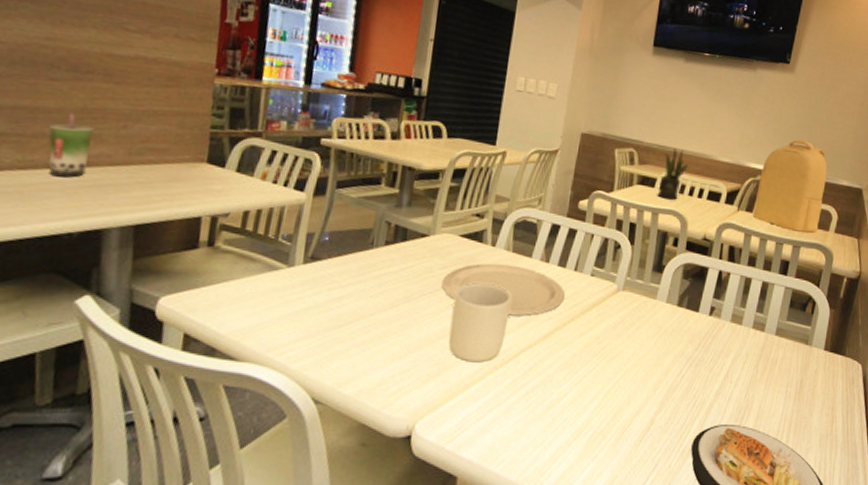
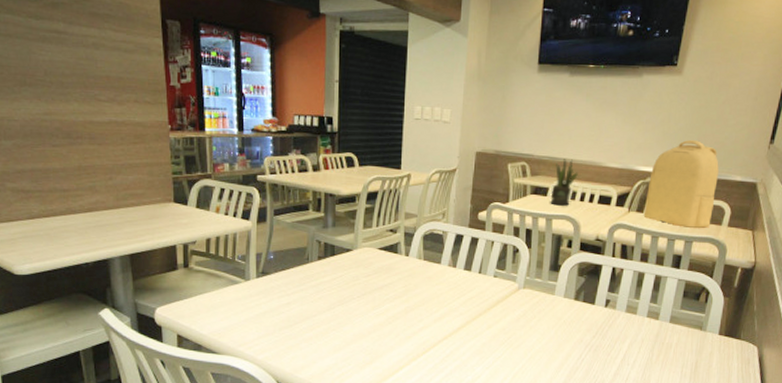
beverage cup: present [48,112,95,178] -> none [58,170,90,221]
plate: present [442,263,566,317] -> none [367,270,473,313]
mug: present [448,282,513,363] -> none [377,286,427,352]

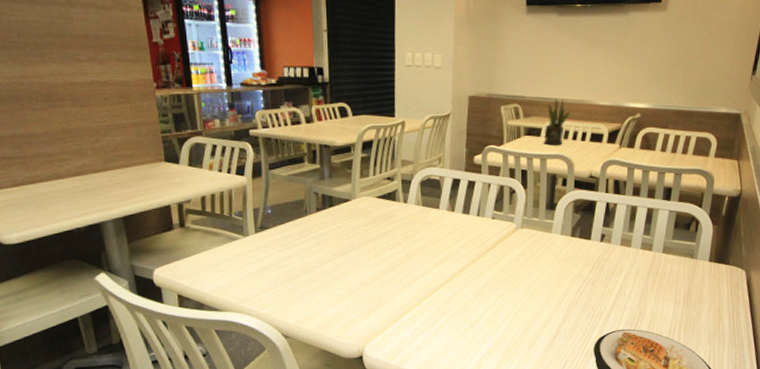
backpack: present [643,140,719,228] -> none [634,75,705,160]

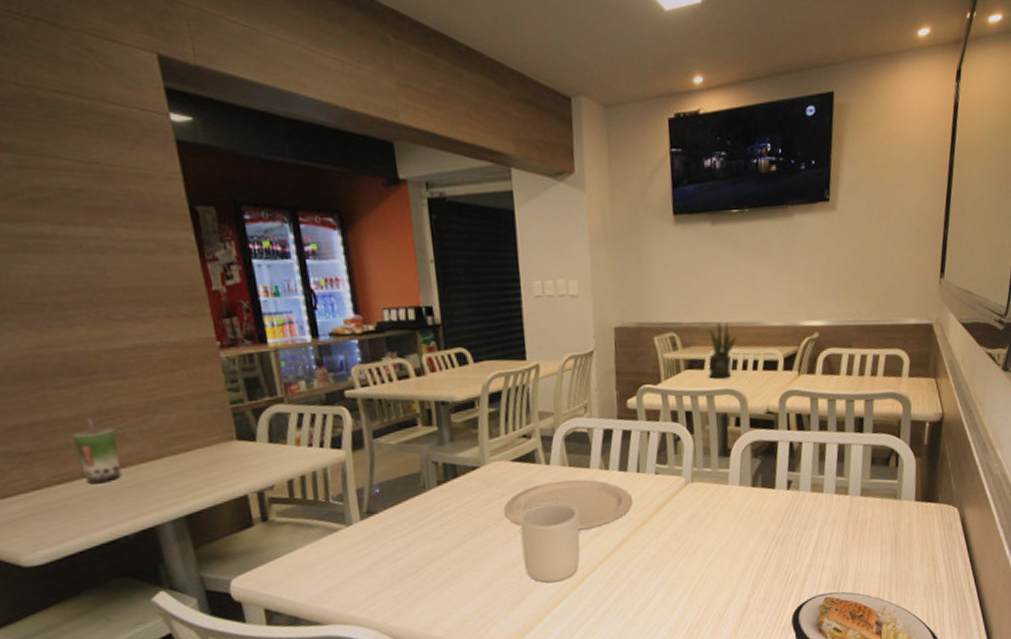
beverage cup: none [41,134,77,186] -> present [70,417,121,485]
plate: none [367,216,472,258] -> present [503,479,634,530]
mug: none [379,233,428,297] -> present [519,502,580,583]

